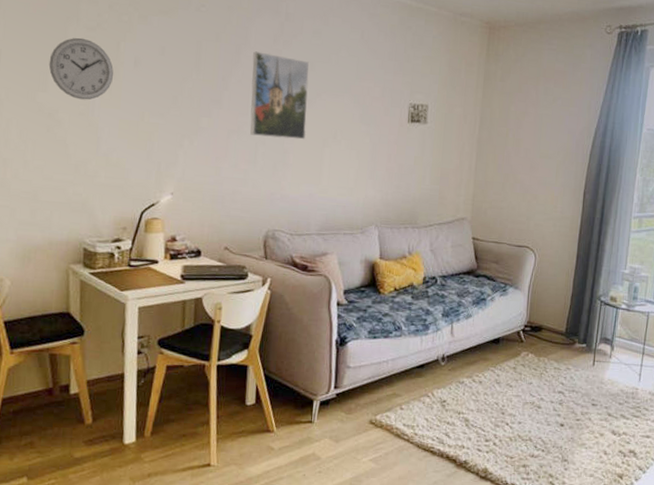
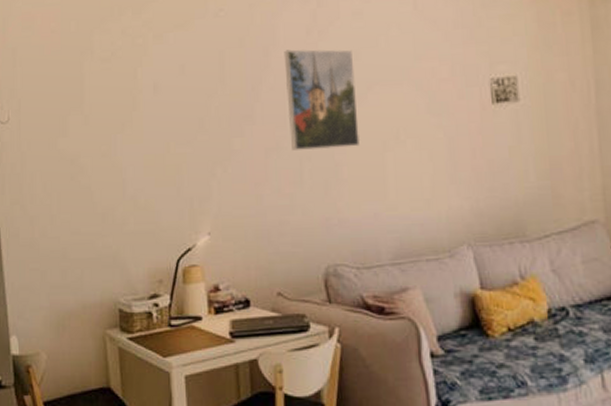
wall clock: present [48,37,113,100] -> none [67,71,132,140]

